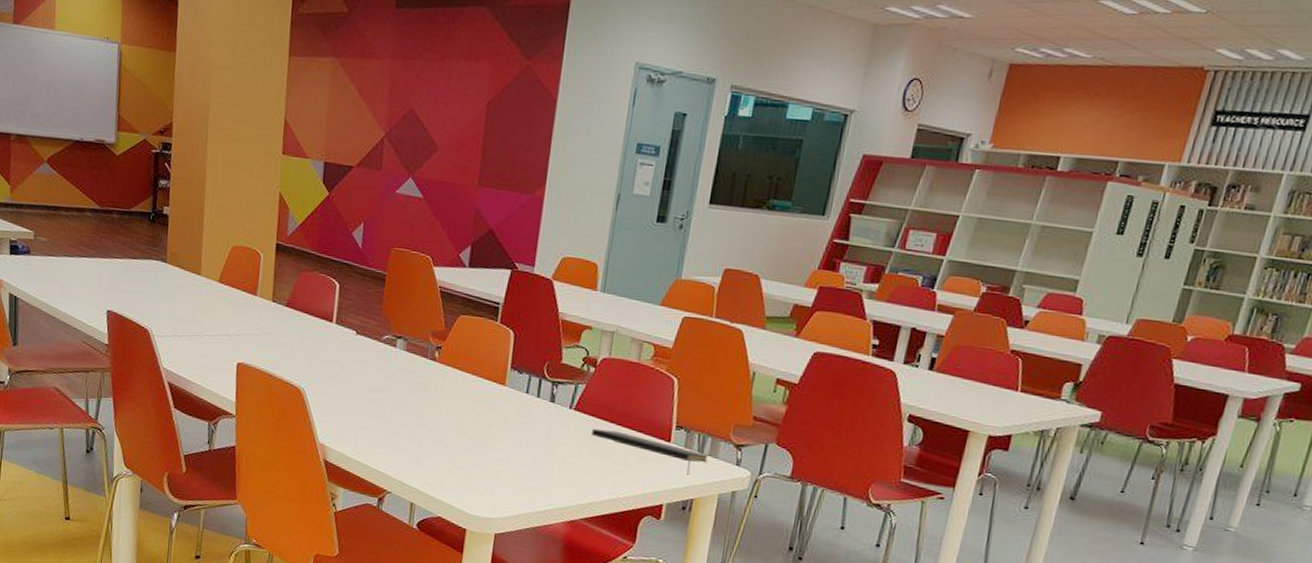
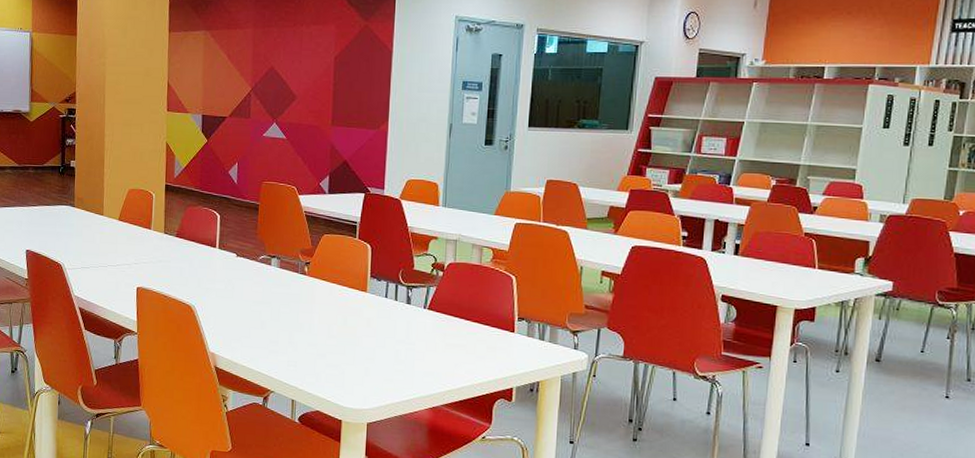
notepad: present [591,428,709,475] -> none [444,324,549,360]

